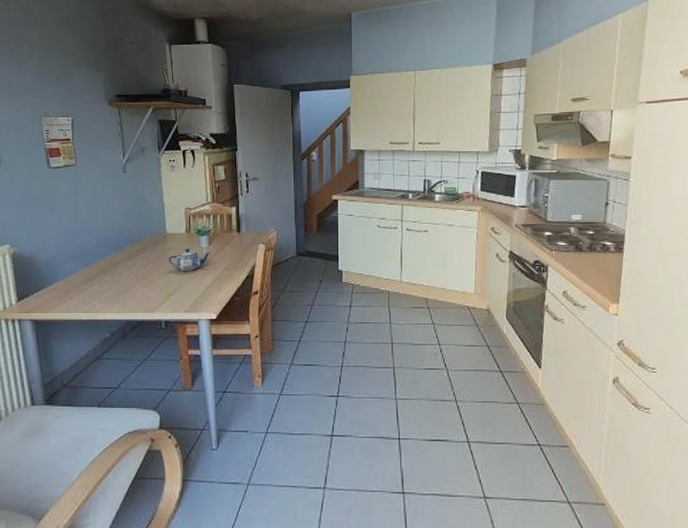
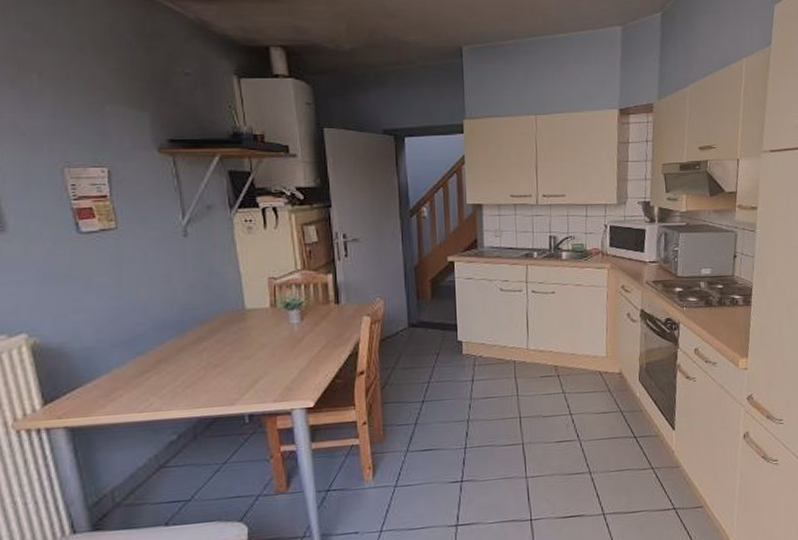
teapot: present [168,249,211,271] -> none [249,326,304,353]

